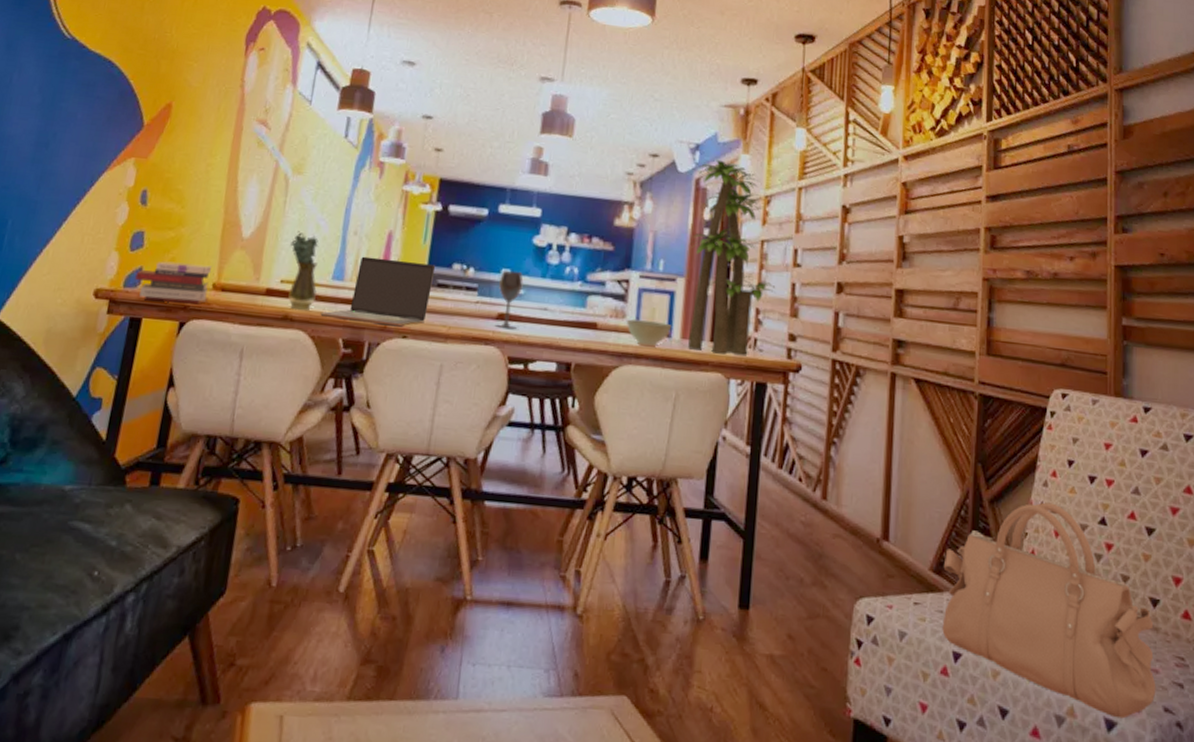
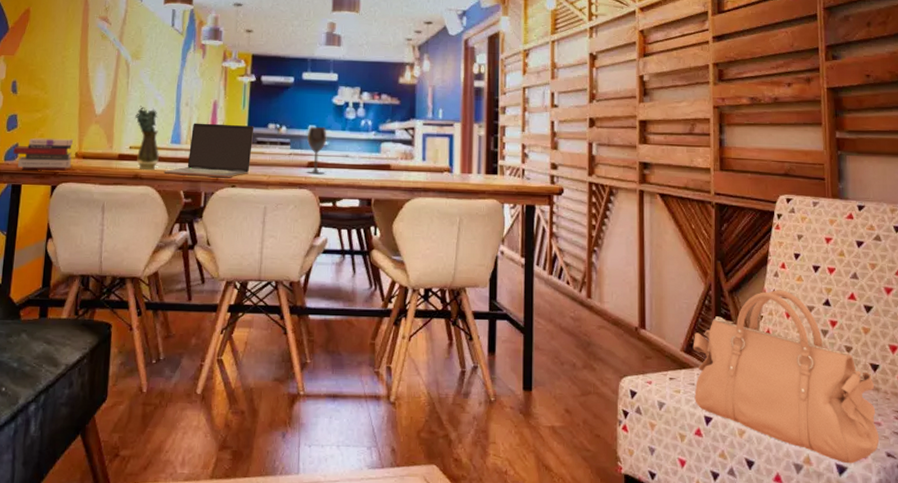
bowl: present [626,319,672,348] -> none [414,160,453,183]
plant: present [688,159,776,357] -> none [464,22,538,184]

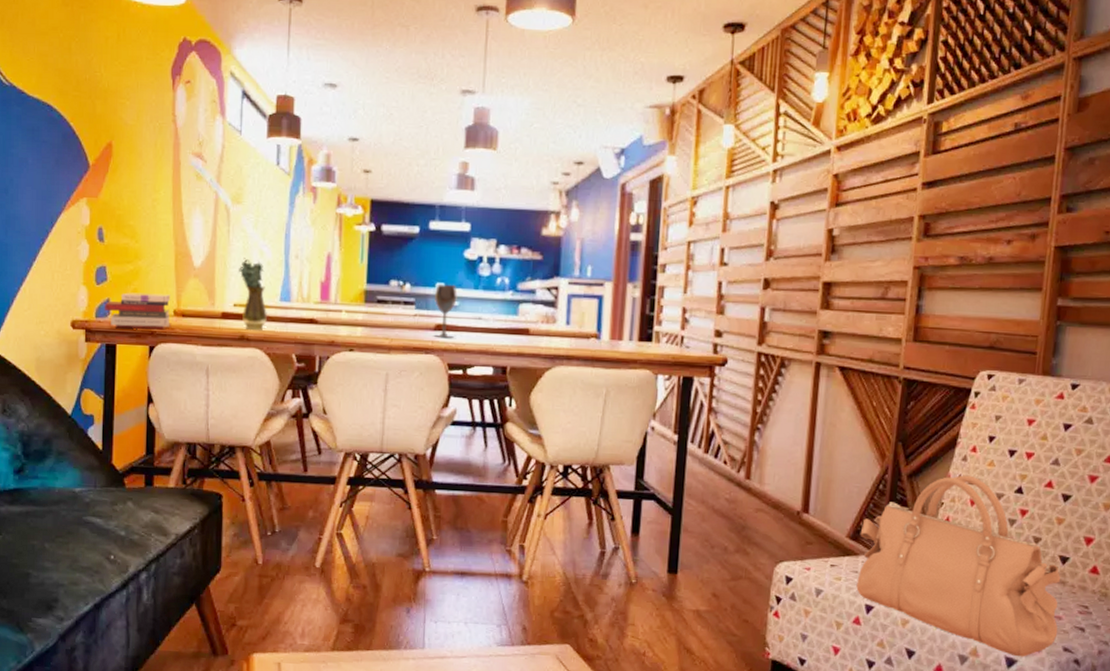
laptop: present [164,123,254,178] -> none [273,278,374,341]

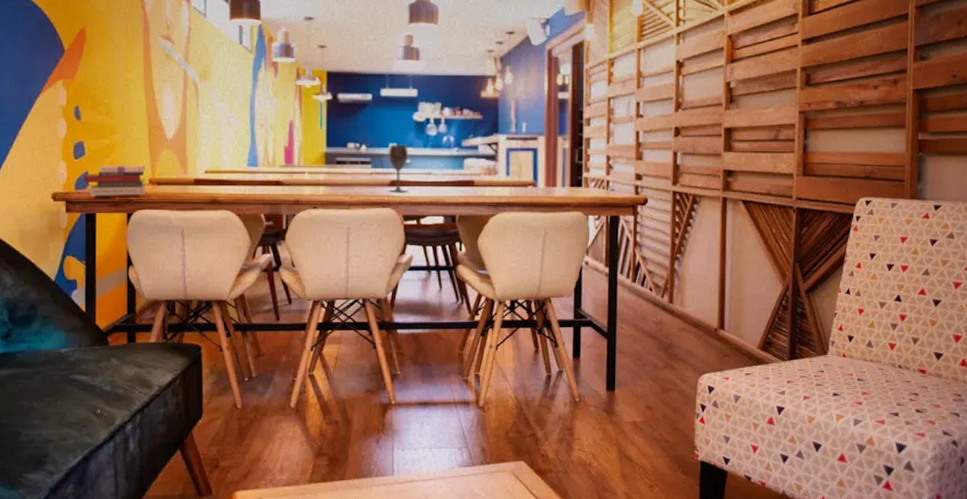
vase: present [237,258,268,331] -> none [207,129,237,195]
shoulder bag: present [856,475,1061,657] -> none [768,288,938,442]

